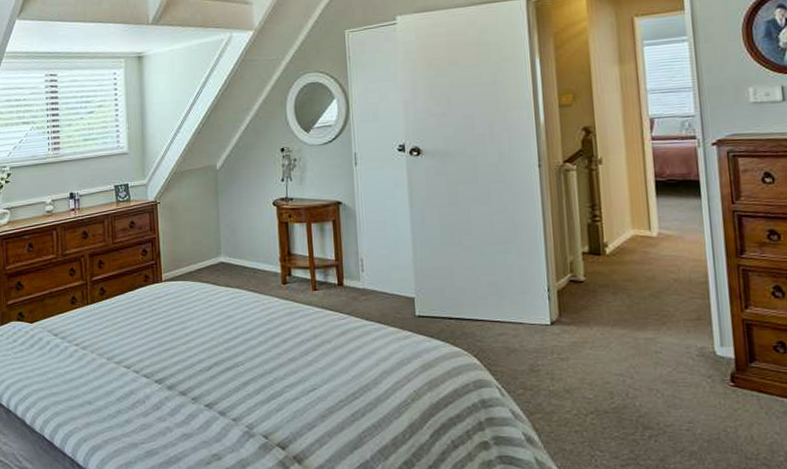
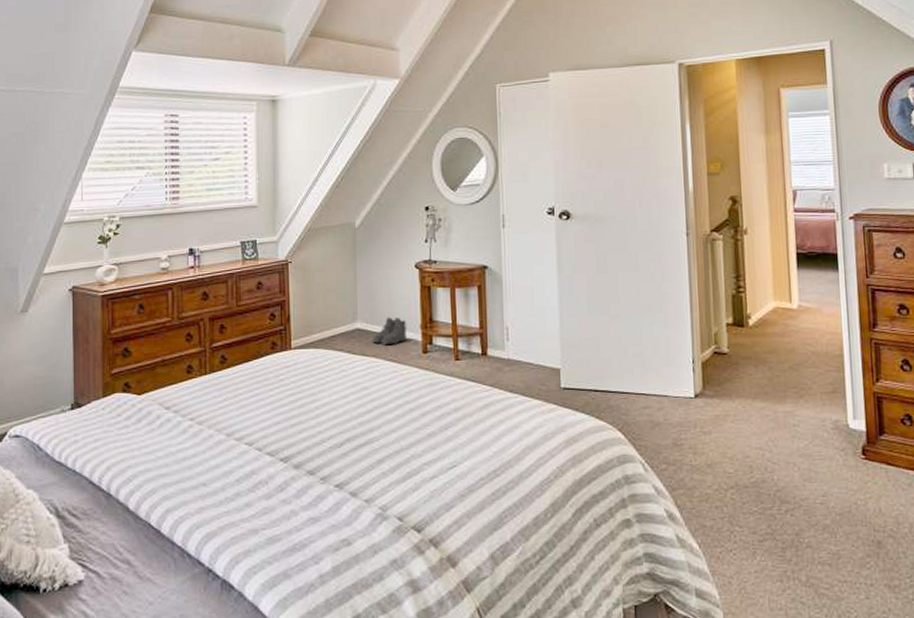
boots: none [234,251,267,276] -> present [371,317,407,344]

